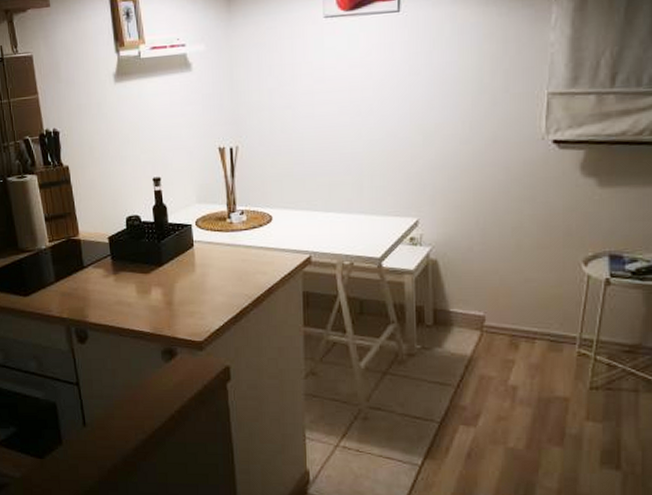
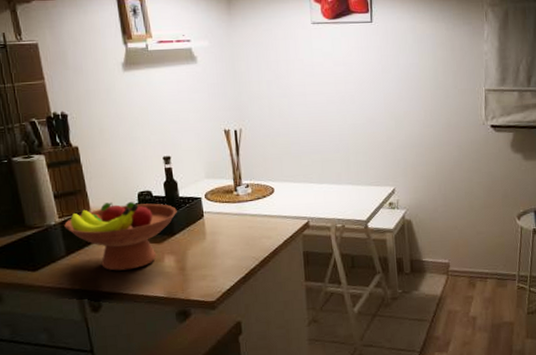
fruit bowl: none [54,226,166,301] -> present [64,201,177,271]

